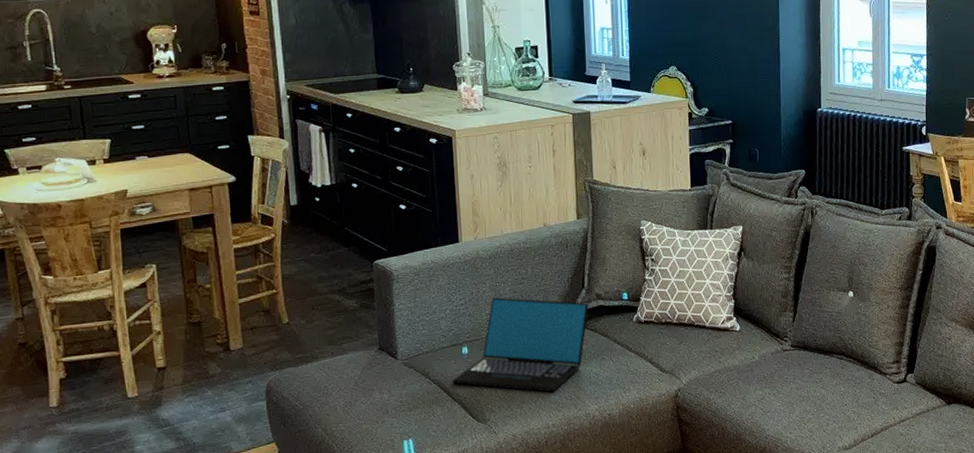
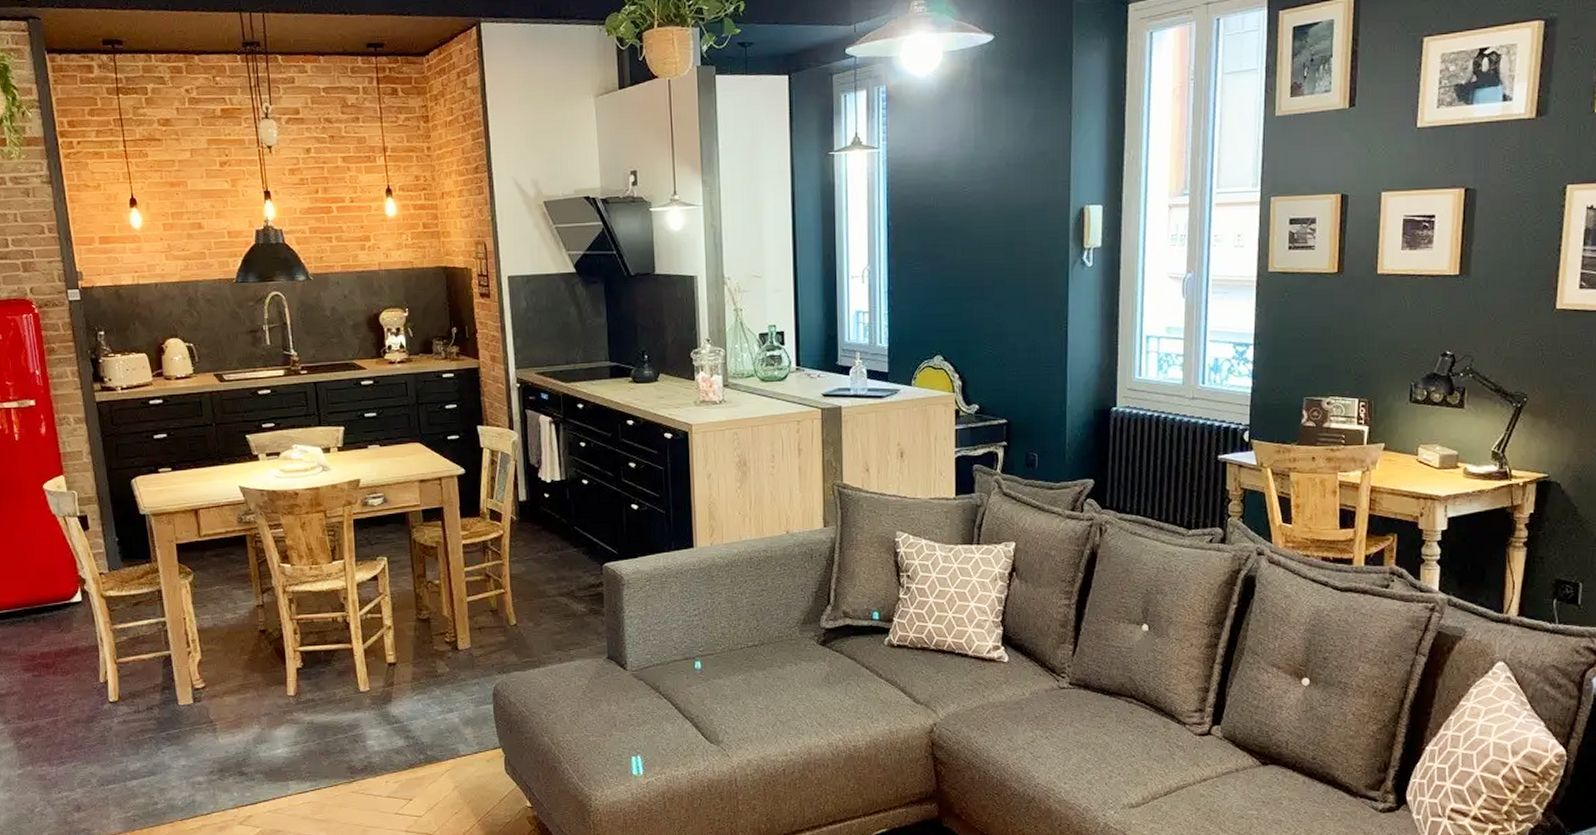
laptop: present [452,297,589,393] -> none [683,610,835,717]

